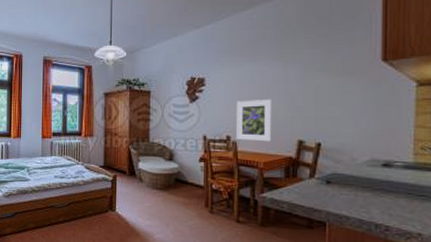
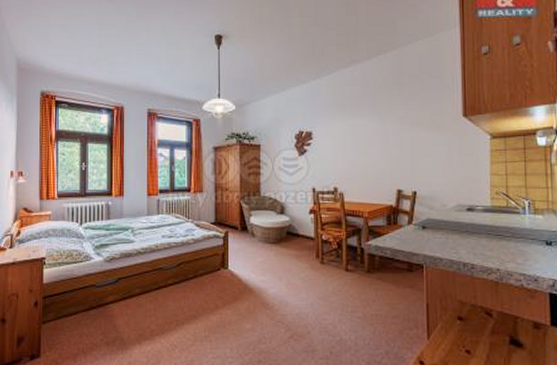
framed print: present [237,98,272,142] -> none [343,151,374,192]

